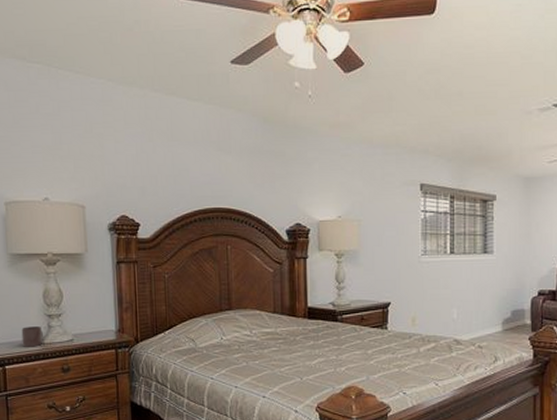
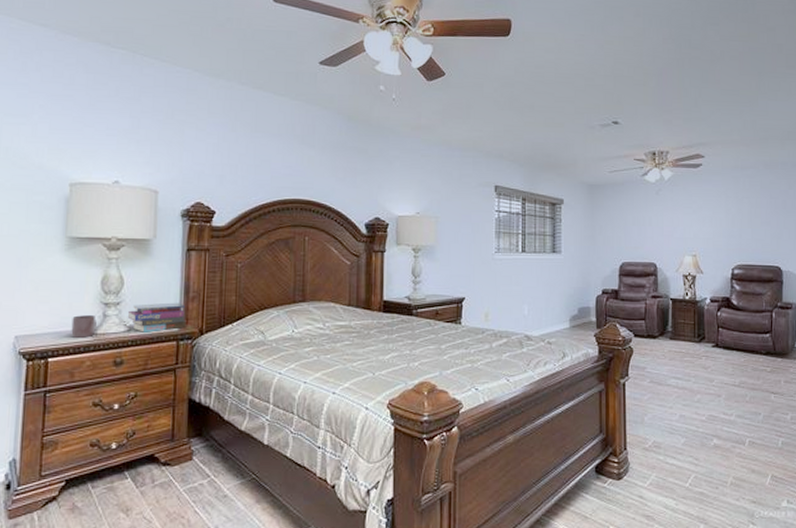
books: none [69,313,123,342] -> present [127,302,187,333]

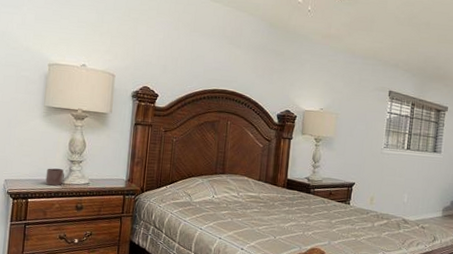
books: present [127,302,187,333] -> none [87,164,132,187]

